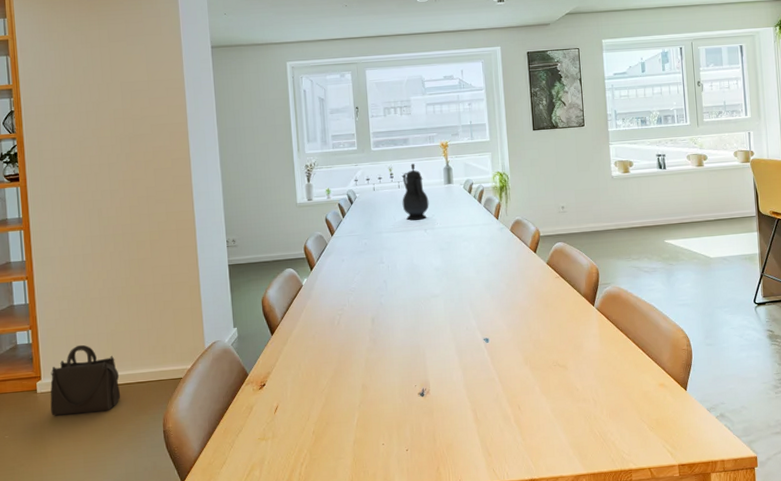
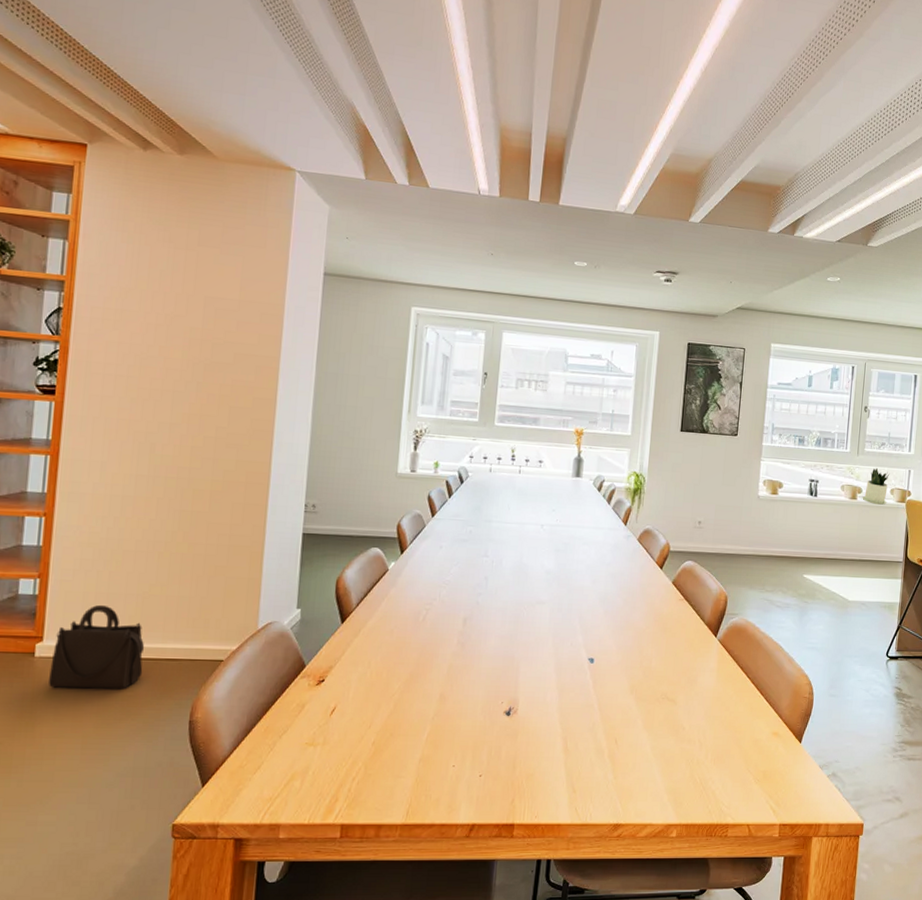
coffeepot: present [402,163,429,221] -> none [520,447,552,513]
planter: none [708,134,733,168] -> present [862,467,890,505]

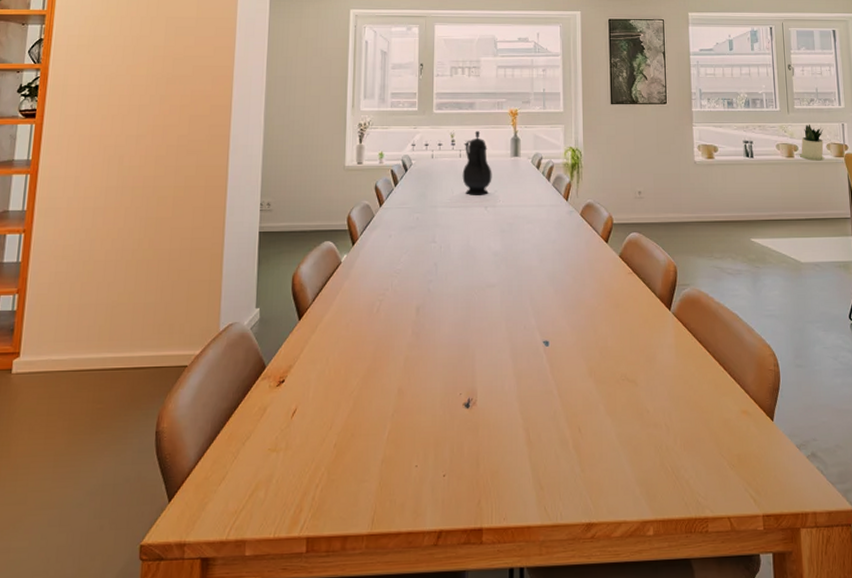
handbag: present [49,604,145,689] -> none [24,316,114,404]
coffeepot: none [520,447,552,513] -> present [462,130,492,195]

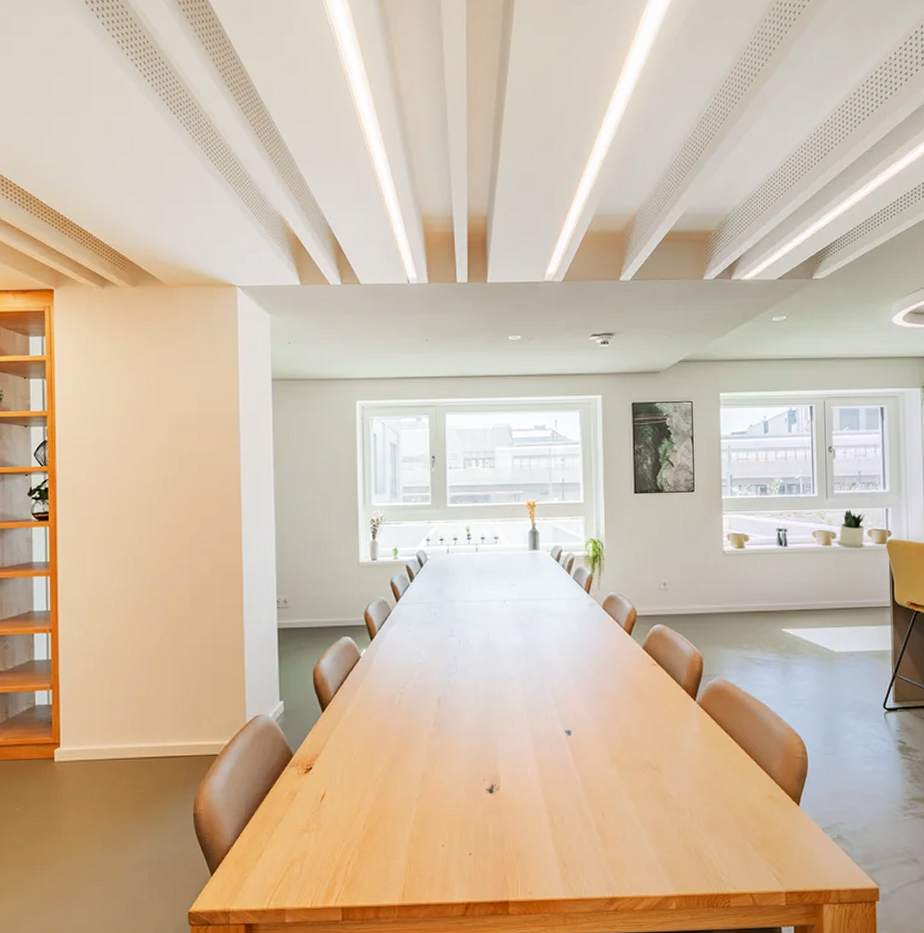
coffeepot: present [462,130,492,195] -> none [479,523,510,589]

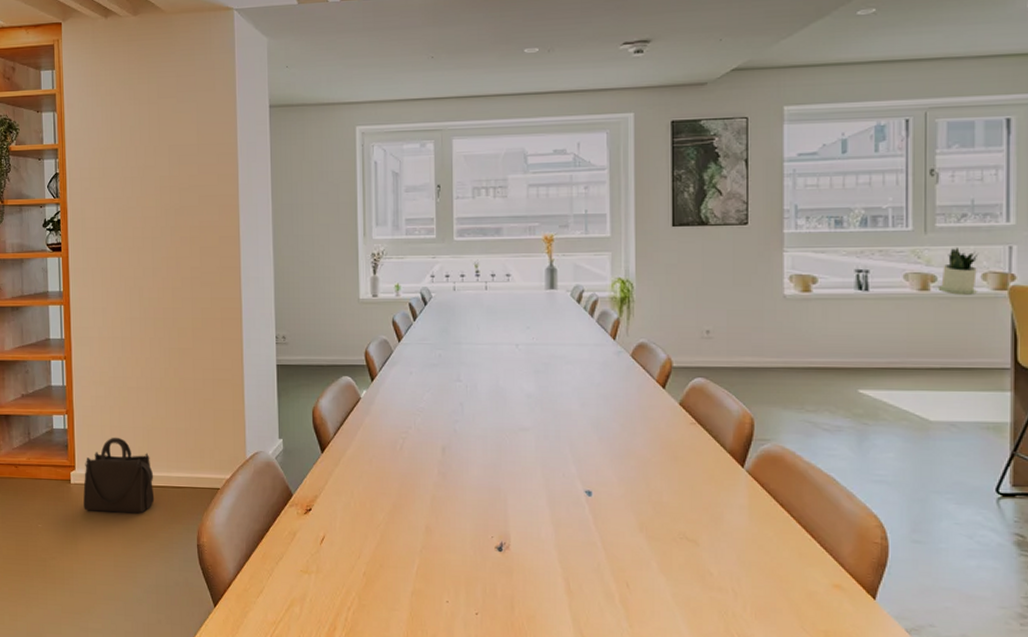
handbag: none [68,709,148,789] -> present [83,437,155,514]

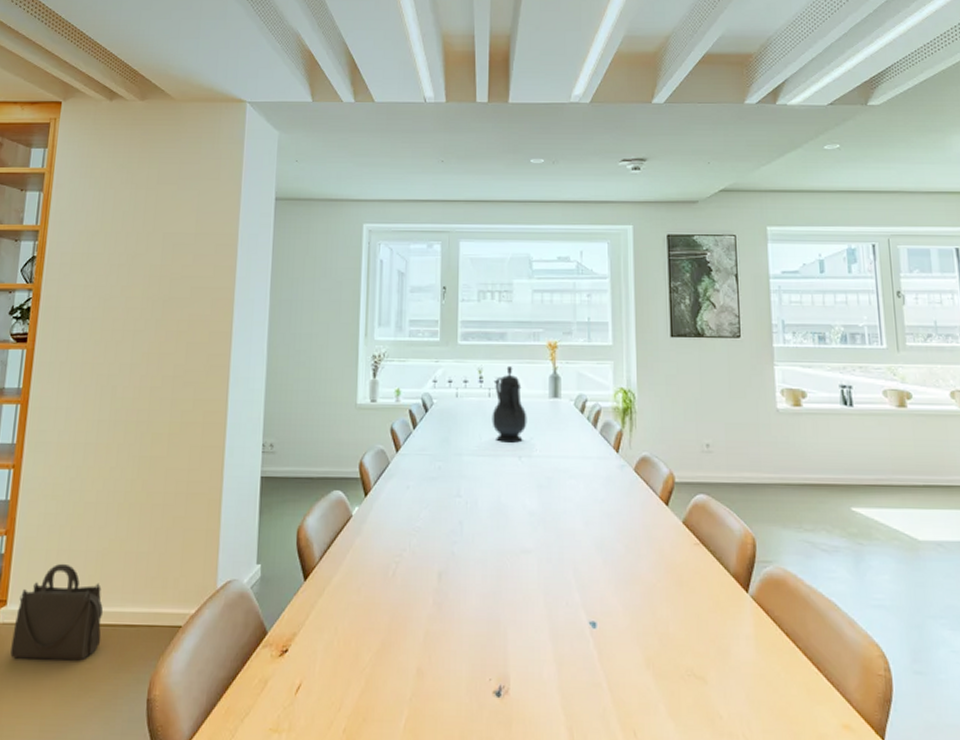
coffeepot: none [489,259,524,332] -> present [492,365,527,443]
planter: present [937,246,979,295] -> none [913,365,949,413]

